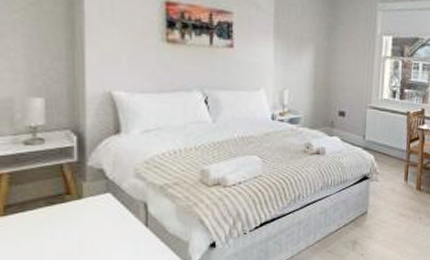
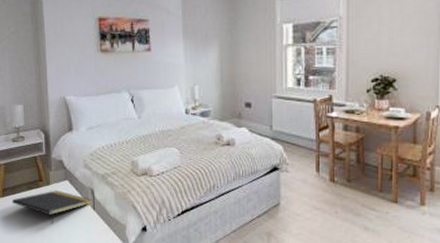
notepad: none [19,205,145,247] -> present [11,190,92,225]

